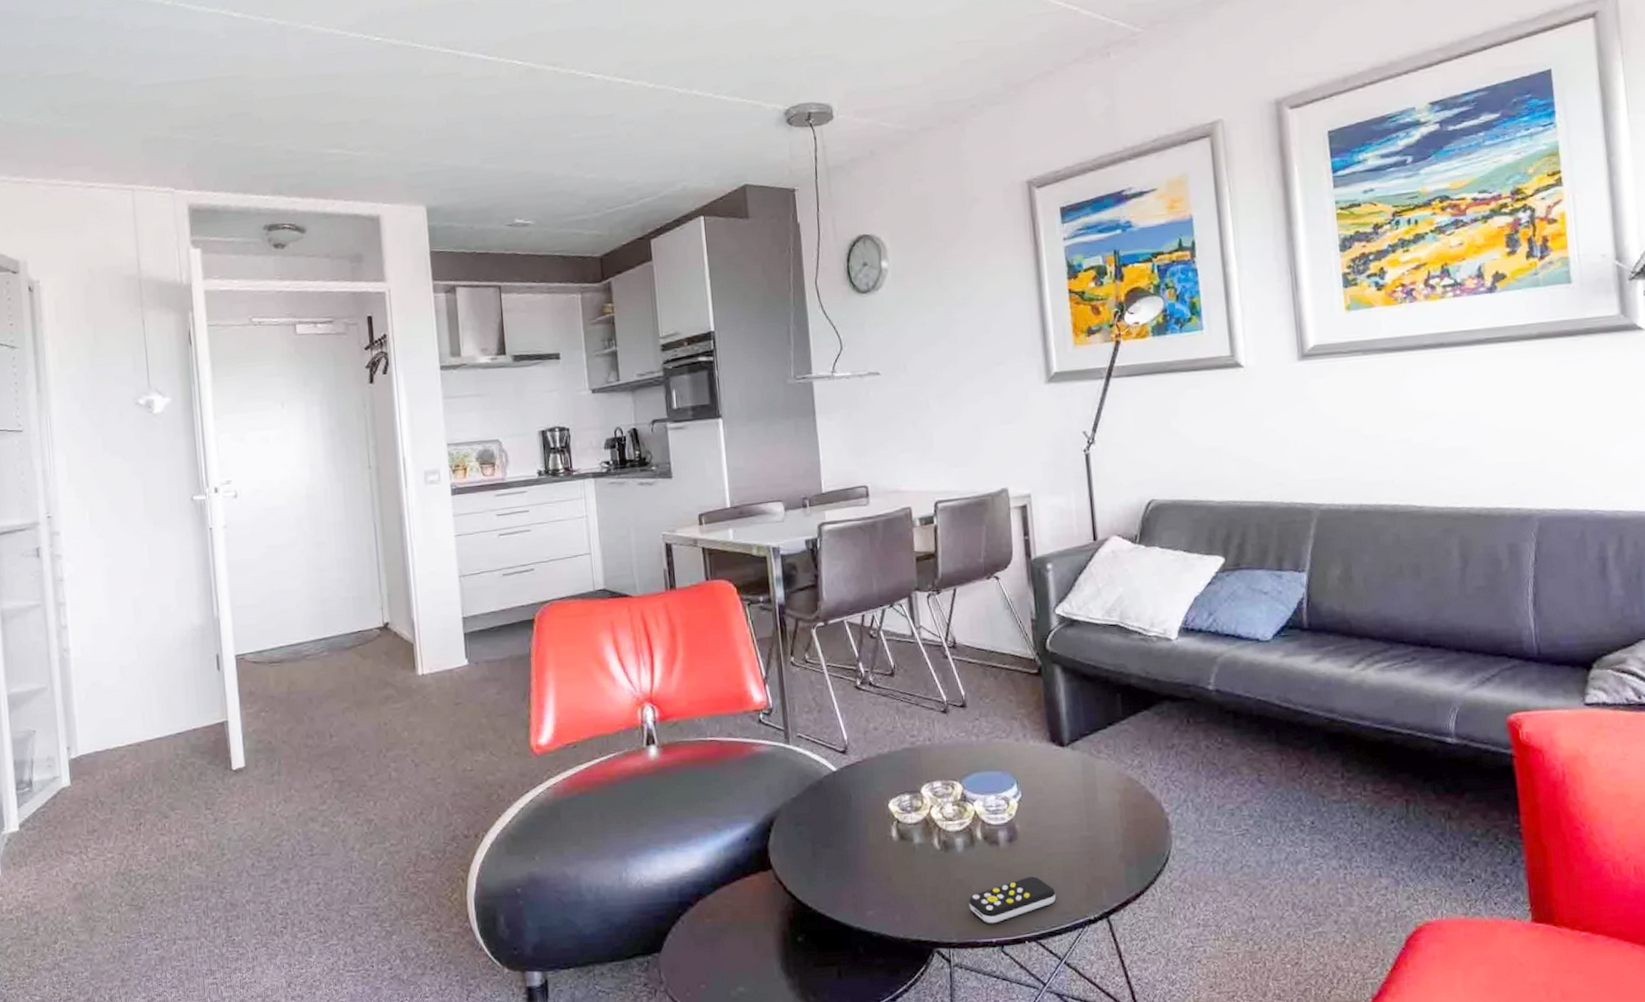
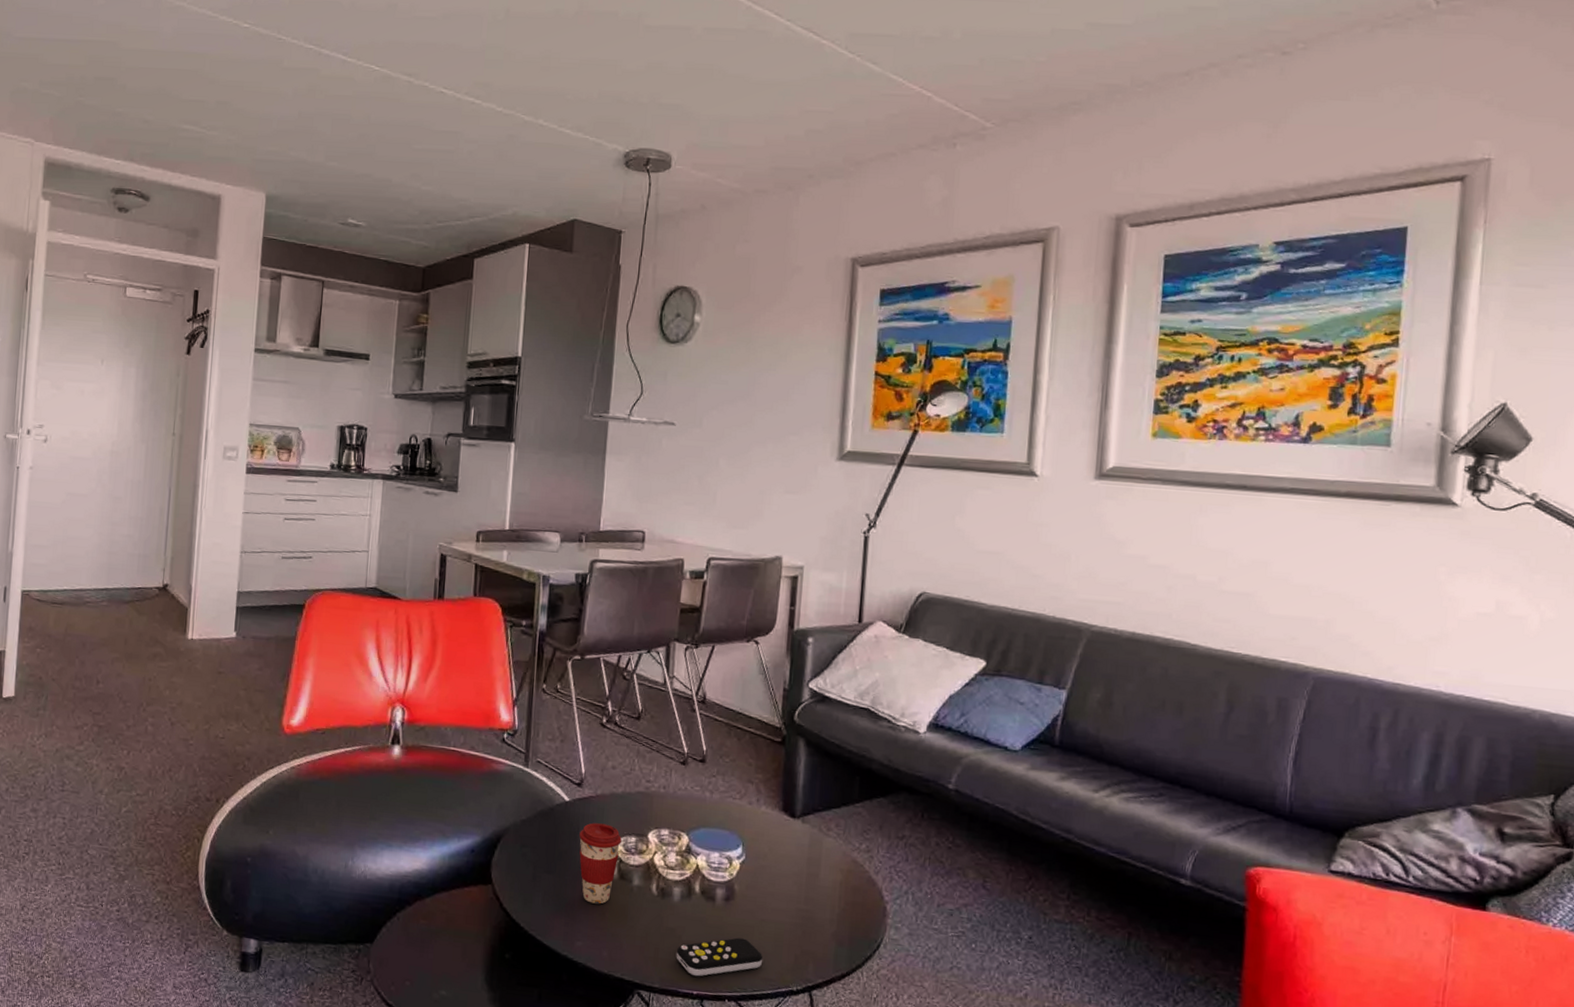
coffee cup: none [852,787,896,870] -> present [579,823,622,904]

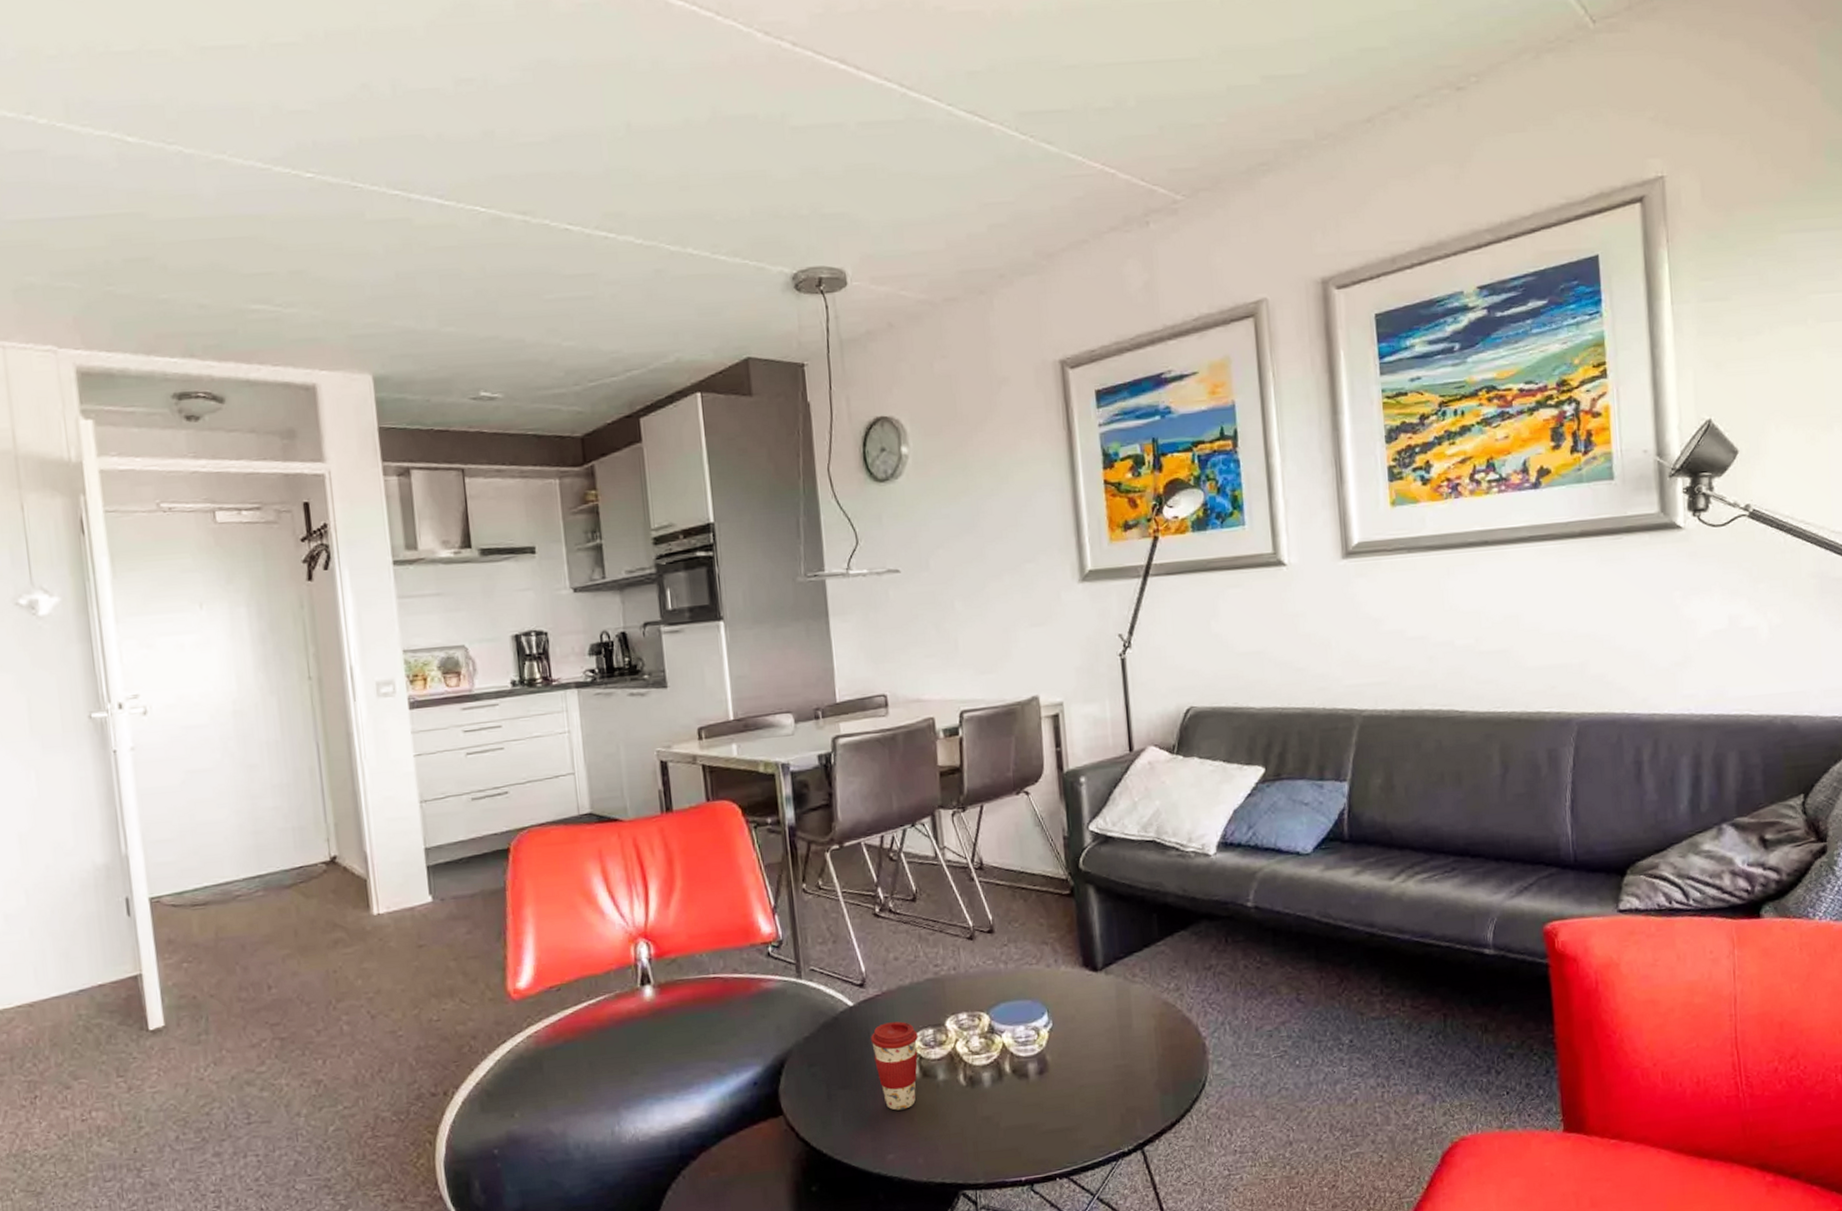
remote control: present [676,937,763,977] -> none [996,1109,1089,1162]

